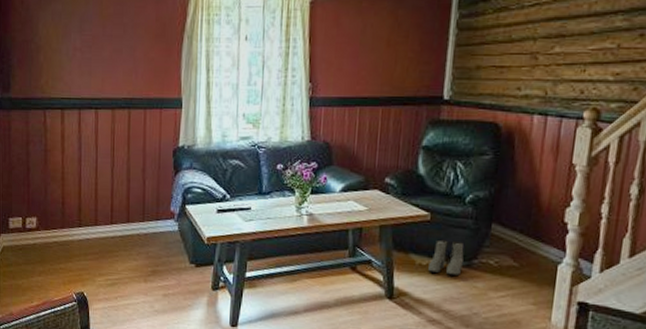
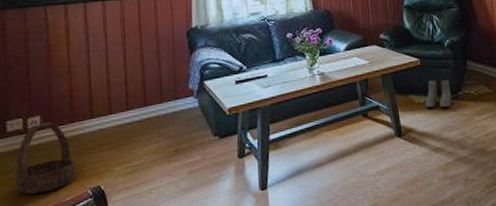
basket: none [14,224,64,289] -> present [14,121,77,195]

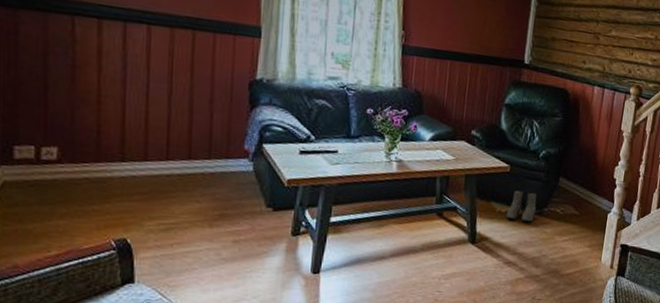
basket: present [14,121,77,195] -> none [20,155,99,235]

